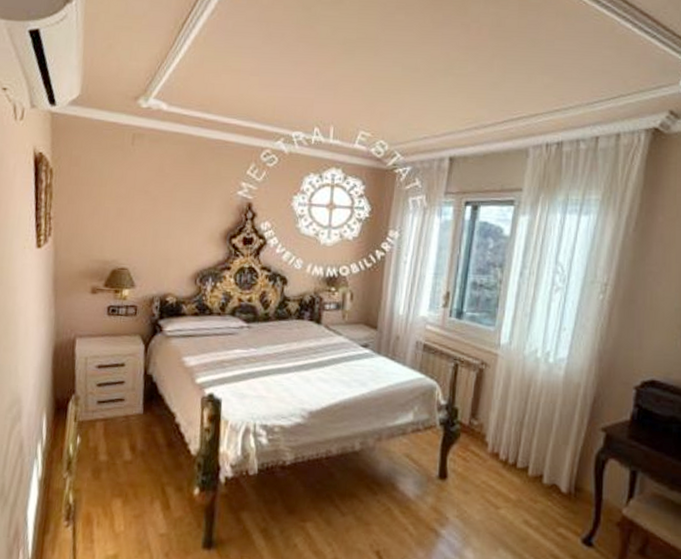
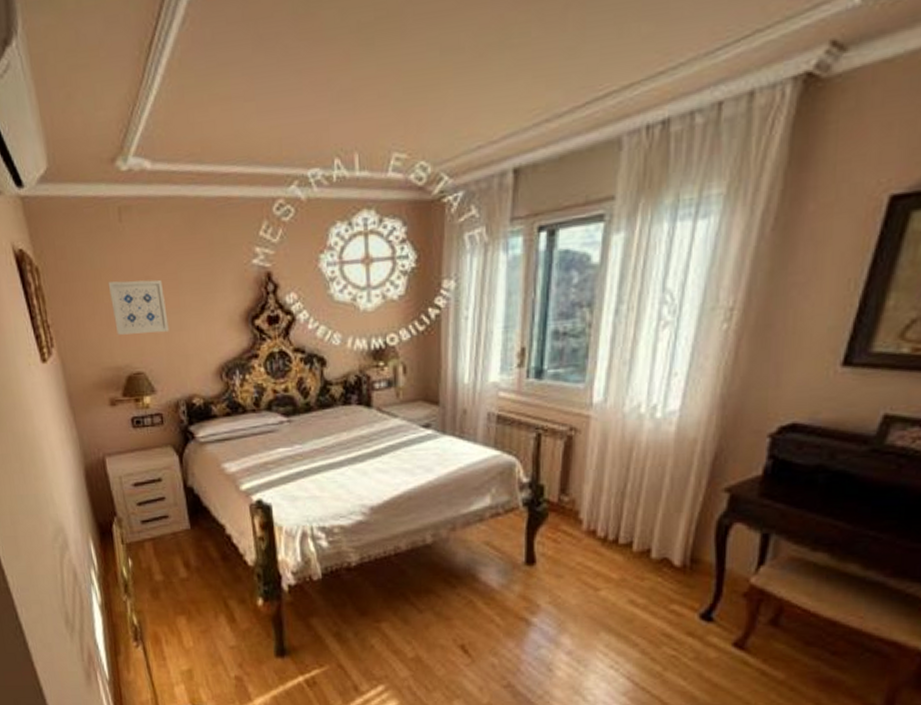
wall art: none [110,190,159,238] -> present [108,279,169,335]

